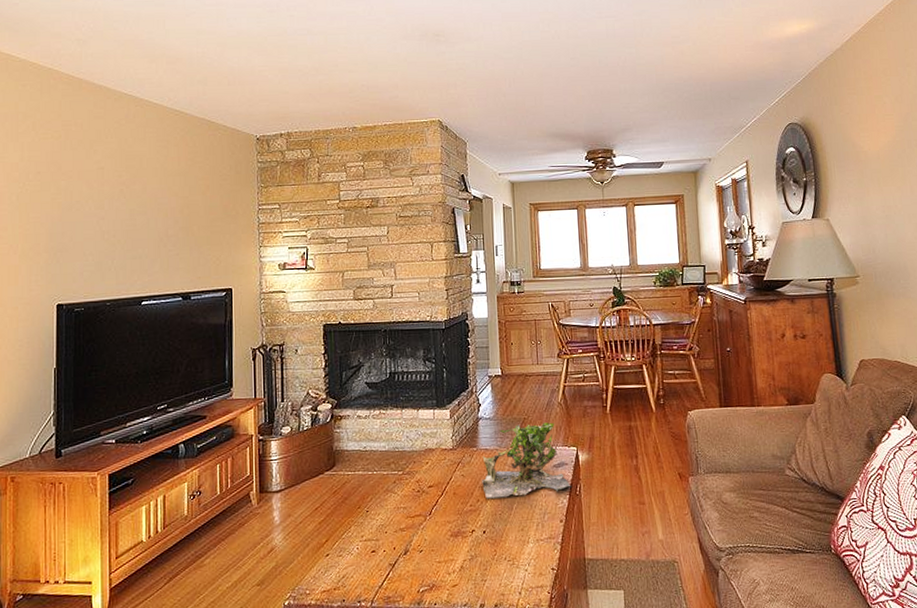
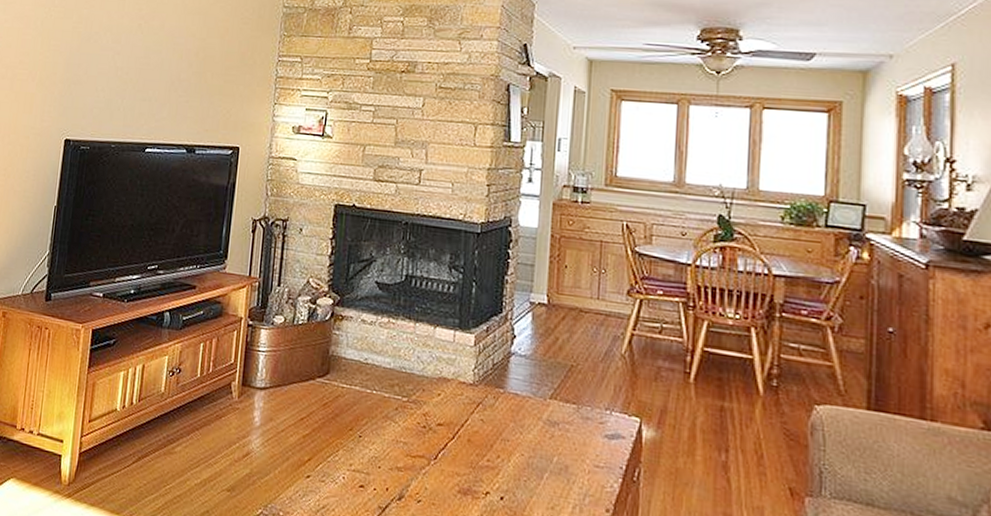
plant: present [482,422,573,499] -> none [506,371,629,472]

